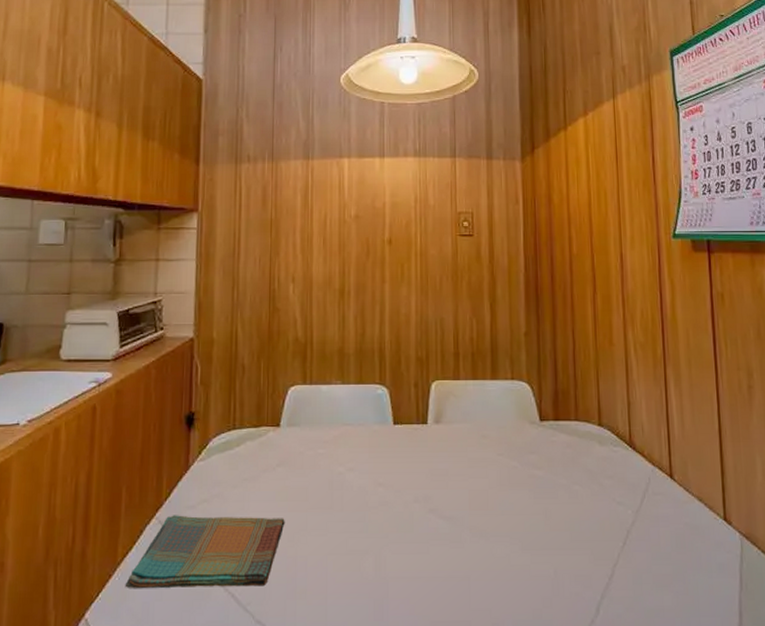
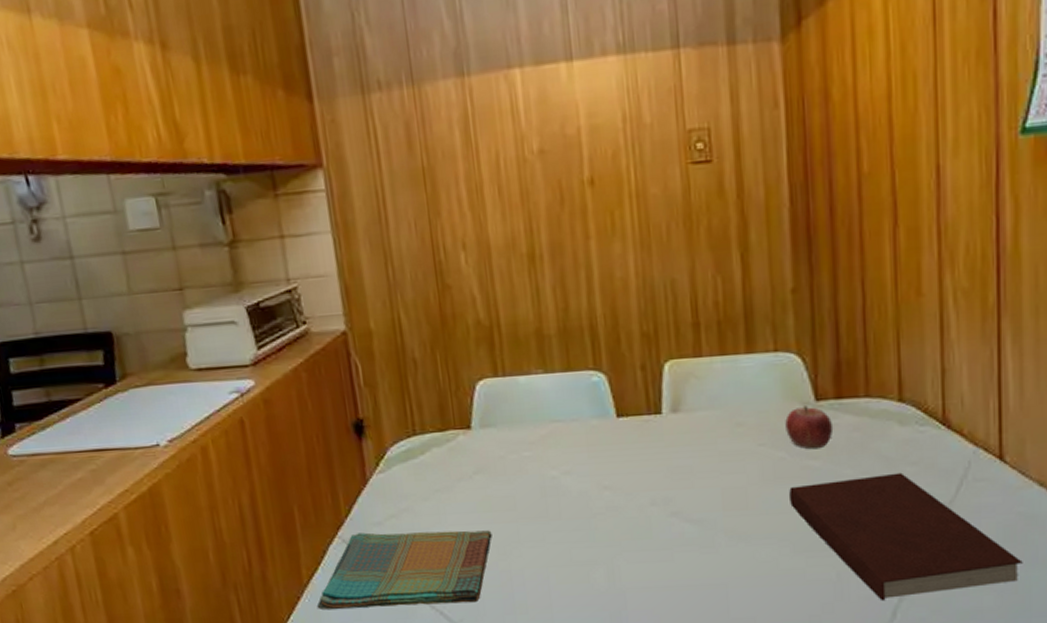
fruit: none [518,425,553,461] -> present [785,406,834,450]
notebook: none [520,484,691,598] -> present [789,472,1023,601]

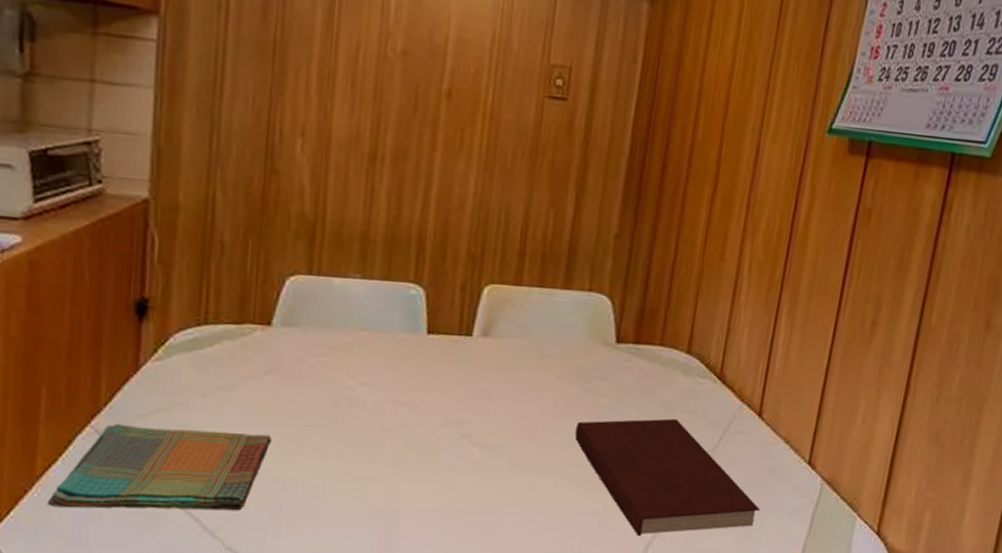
fruit: present [785,406,834,450] -> none [584,346,628,389]

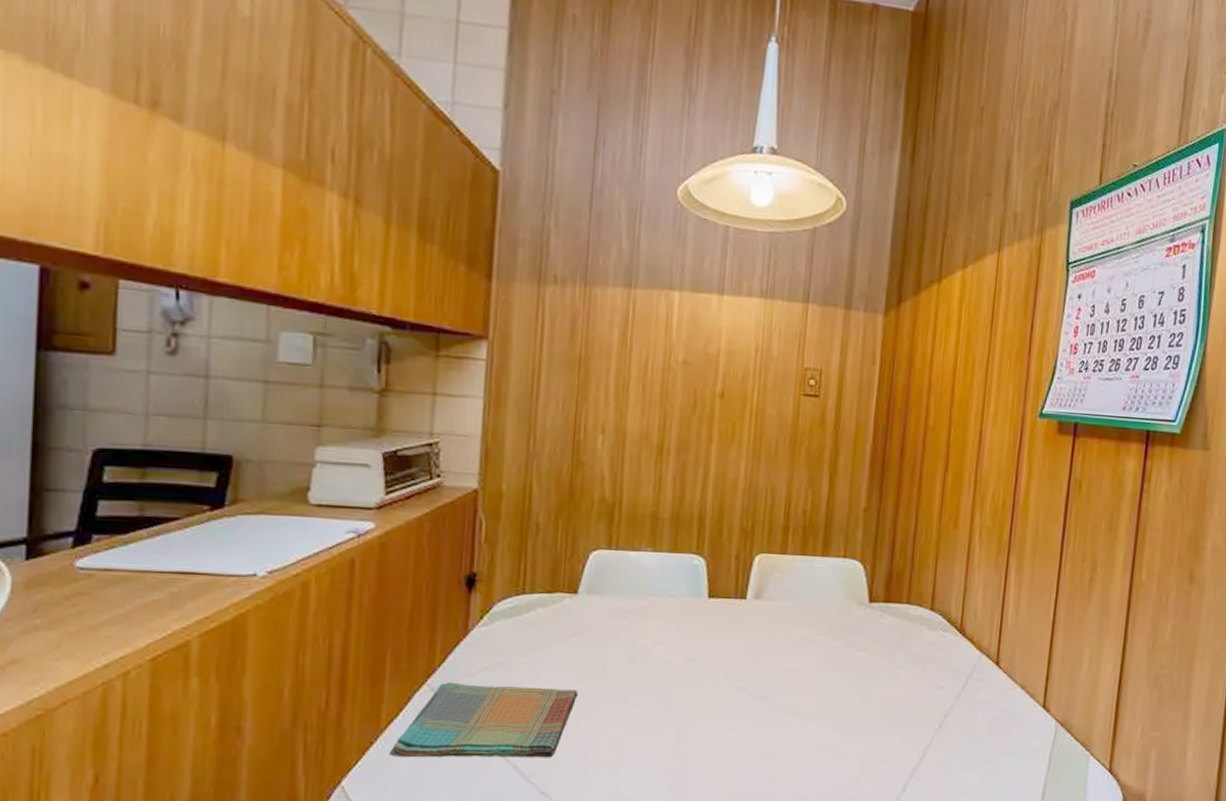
notebook: present [575,418,760,537] -> none [837,668,1003,777]

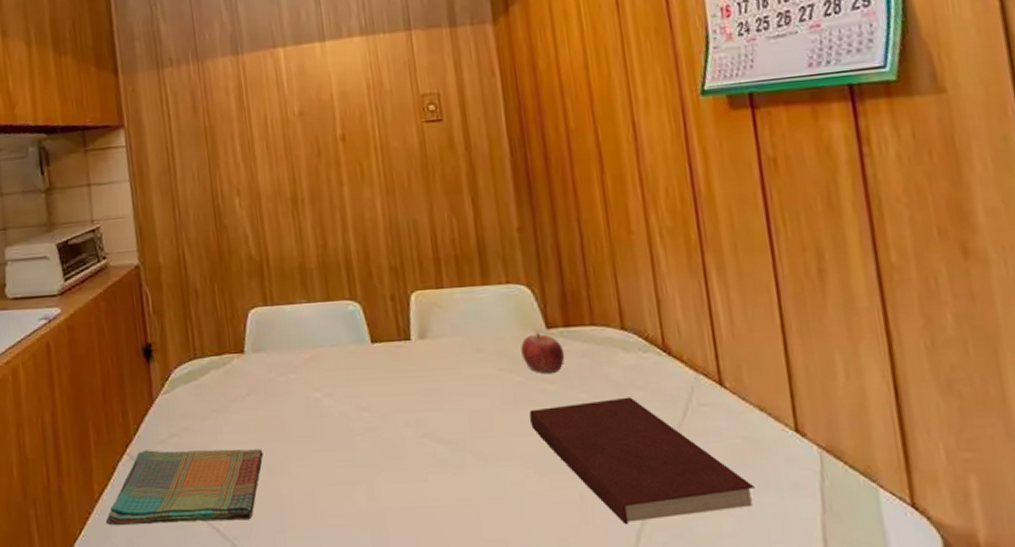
notebook: none [837,668,1003,777] -> present [529,397,755,525]
fruit: none [843,605,880,643] -> present [521,333,565,374]

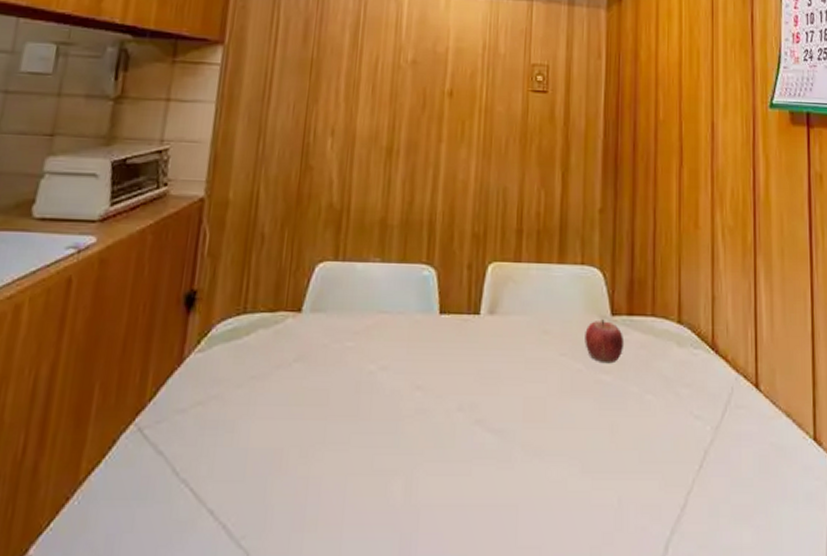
dish towel: present [105,449,263,526] -> none [85,421,298,517]
notebook: present [529,397,755,525] -> none [583,394,775,533]

